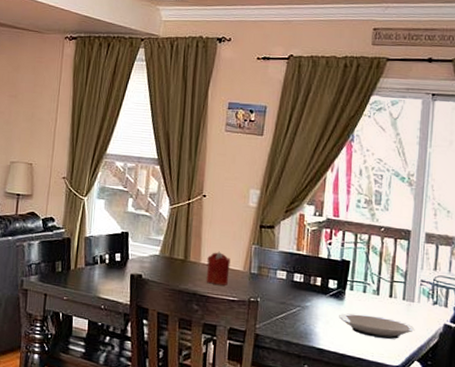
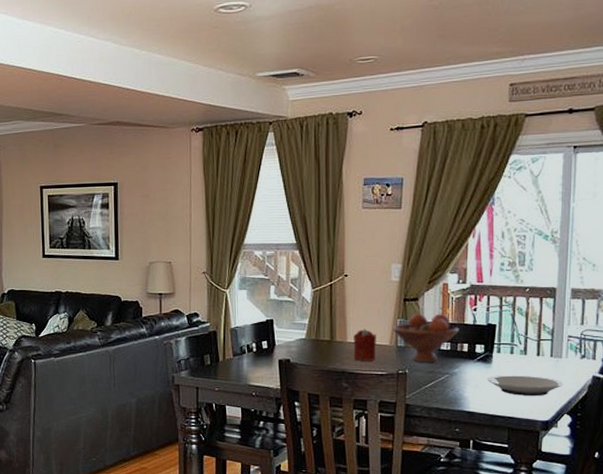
fruit bowl: none [247,241,313,294] -> present [392,313,459,363]

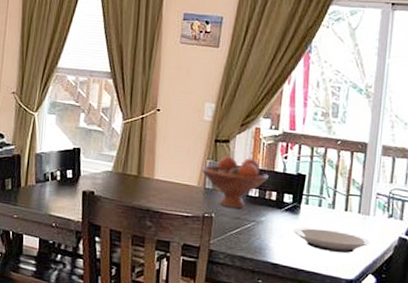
candle: present [353,328,376,361] -> none [159,166,185,201]

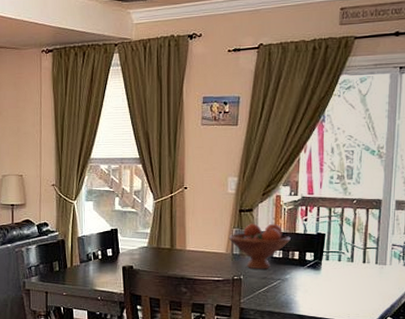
plate: present [294,227,370,253] -> none [316,280,388,300]

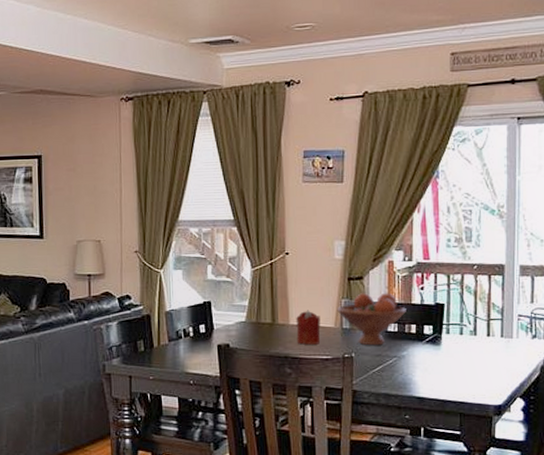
candle: none [192,237,213,268] -> present [296,310,321,345]

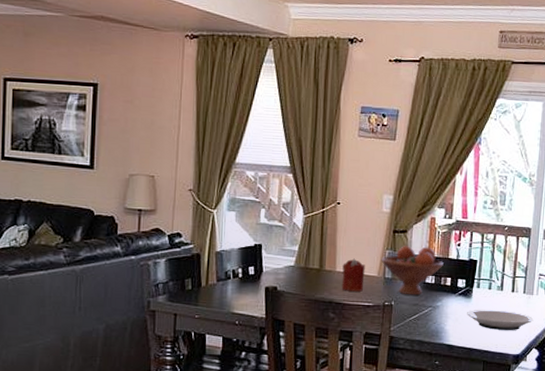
plate: none [437,356,515,379] -> present [467,309,534,330]

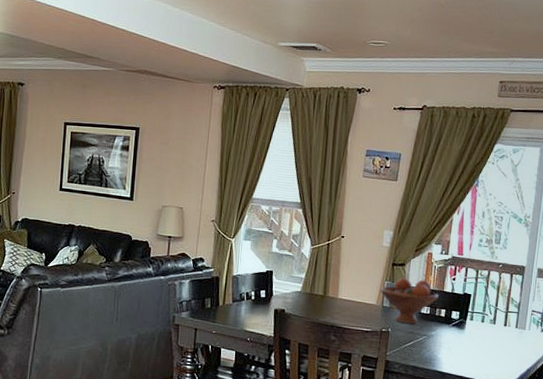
candle: present [341,258,365,292] -> none [343,287,365,318]
plate: present [467,309,534,330] -> none [460,340,525,362]

